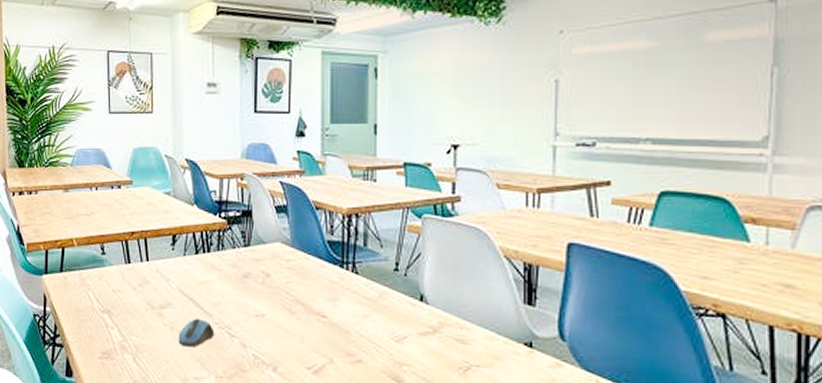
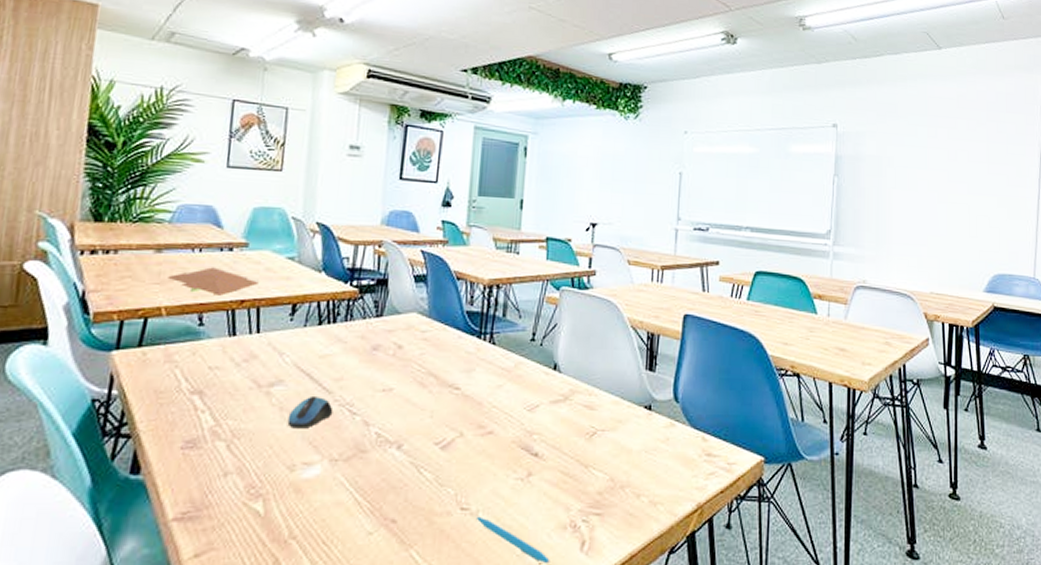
papers: none [75,203,144,228] -> present [168,267,258,296]

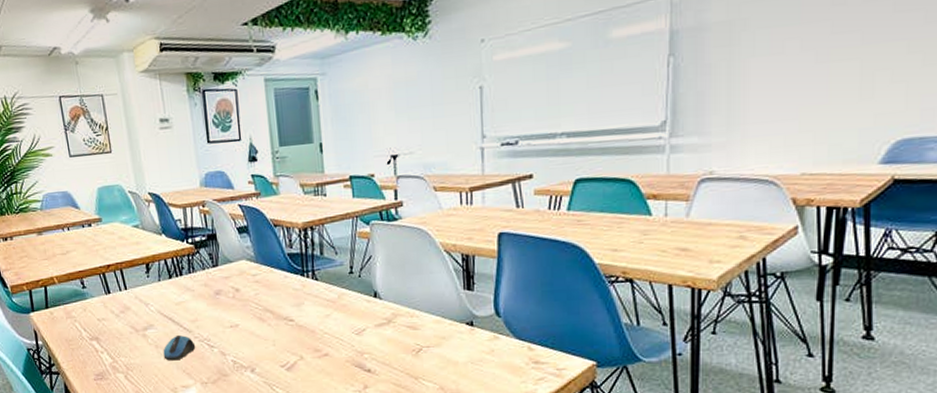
papers: present [168,267,258,296] -> none [51,241,117,264]

